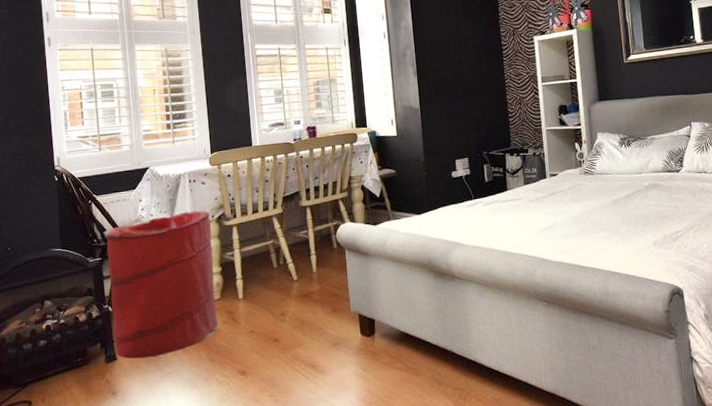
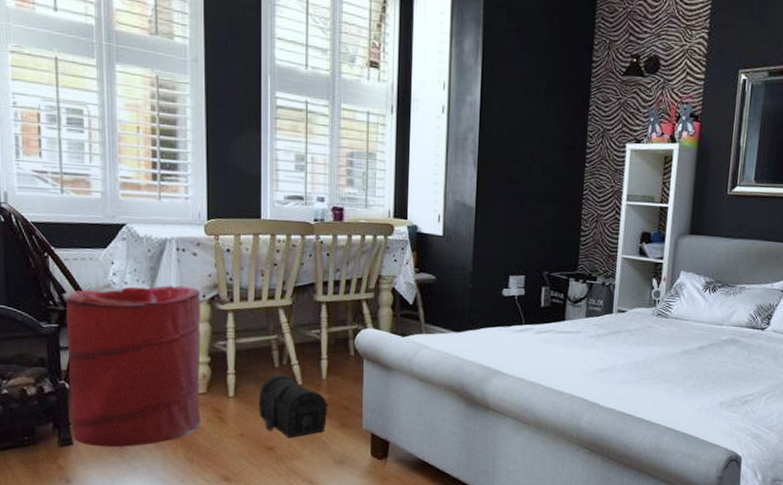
treasure chest: none [263,273,322,329] -> present [258,374,330,438]

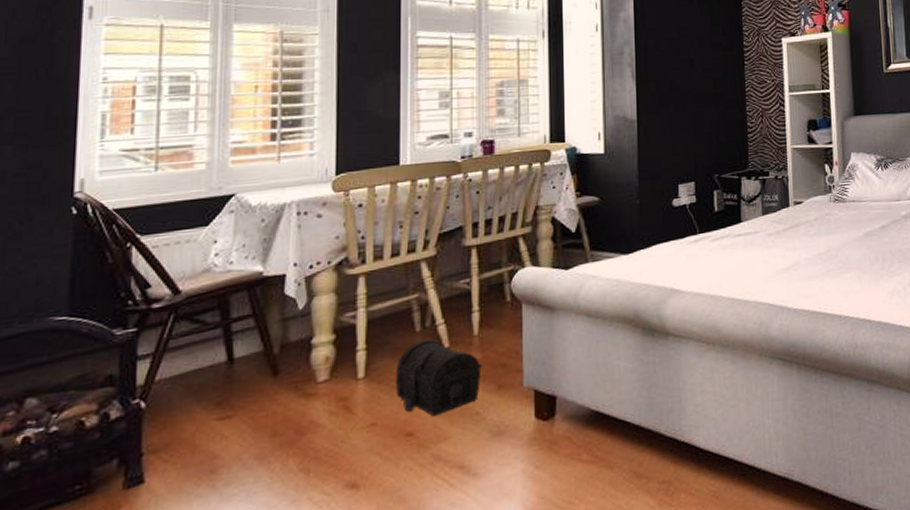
laundry hamper: present [66,285,202,448] -> none [145,254,326,479]

